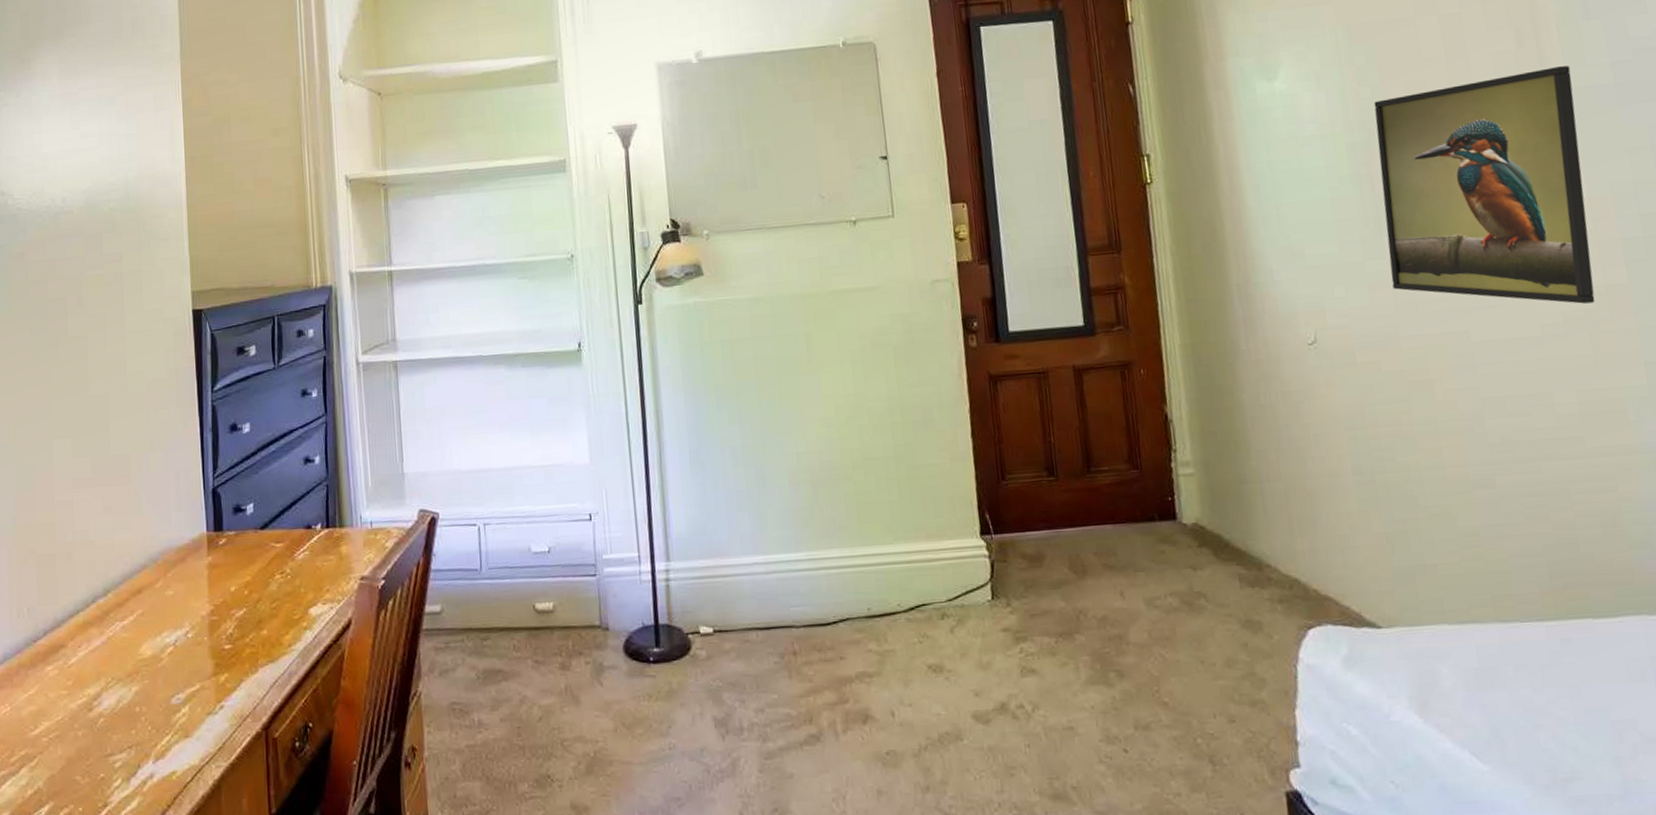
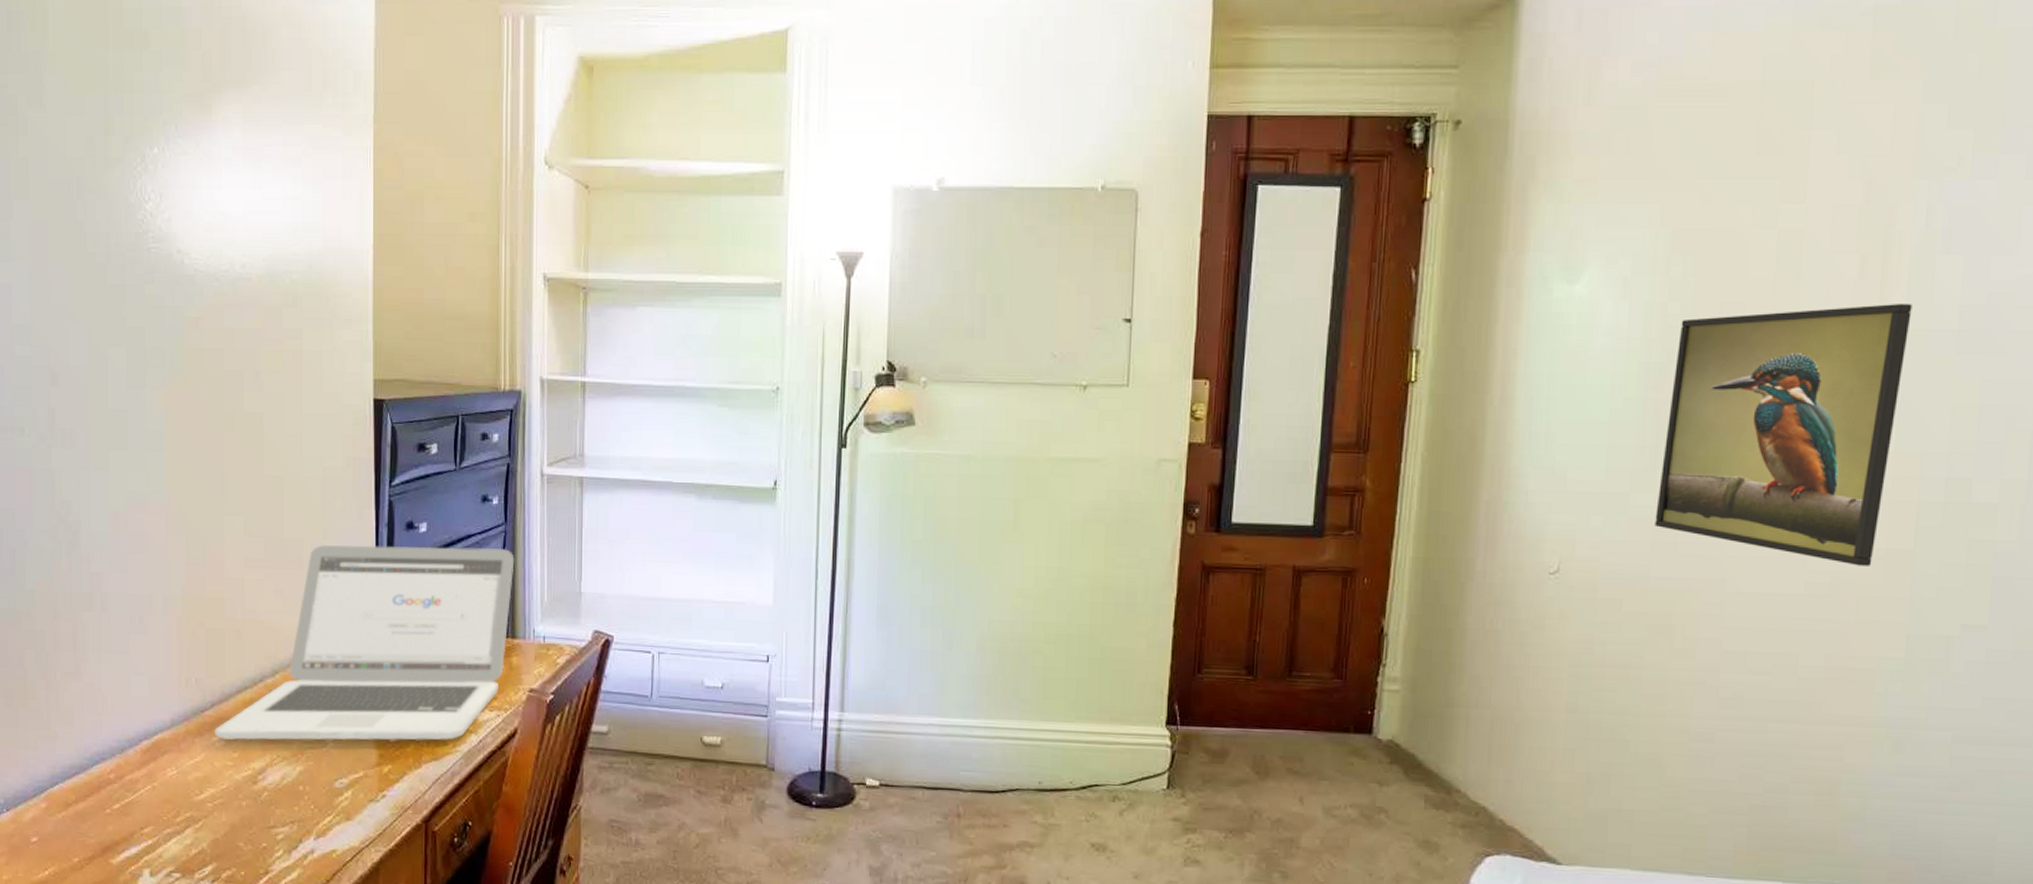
laptop: none [47,439,337,669] -> present [214,545,515,741]

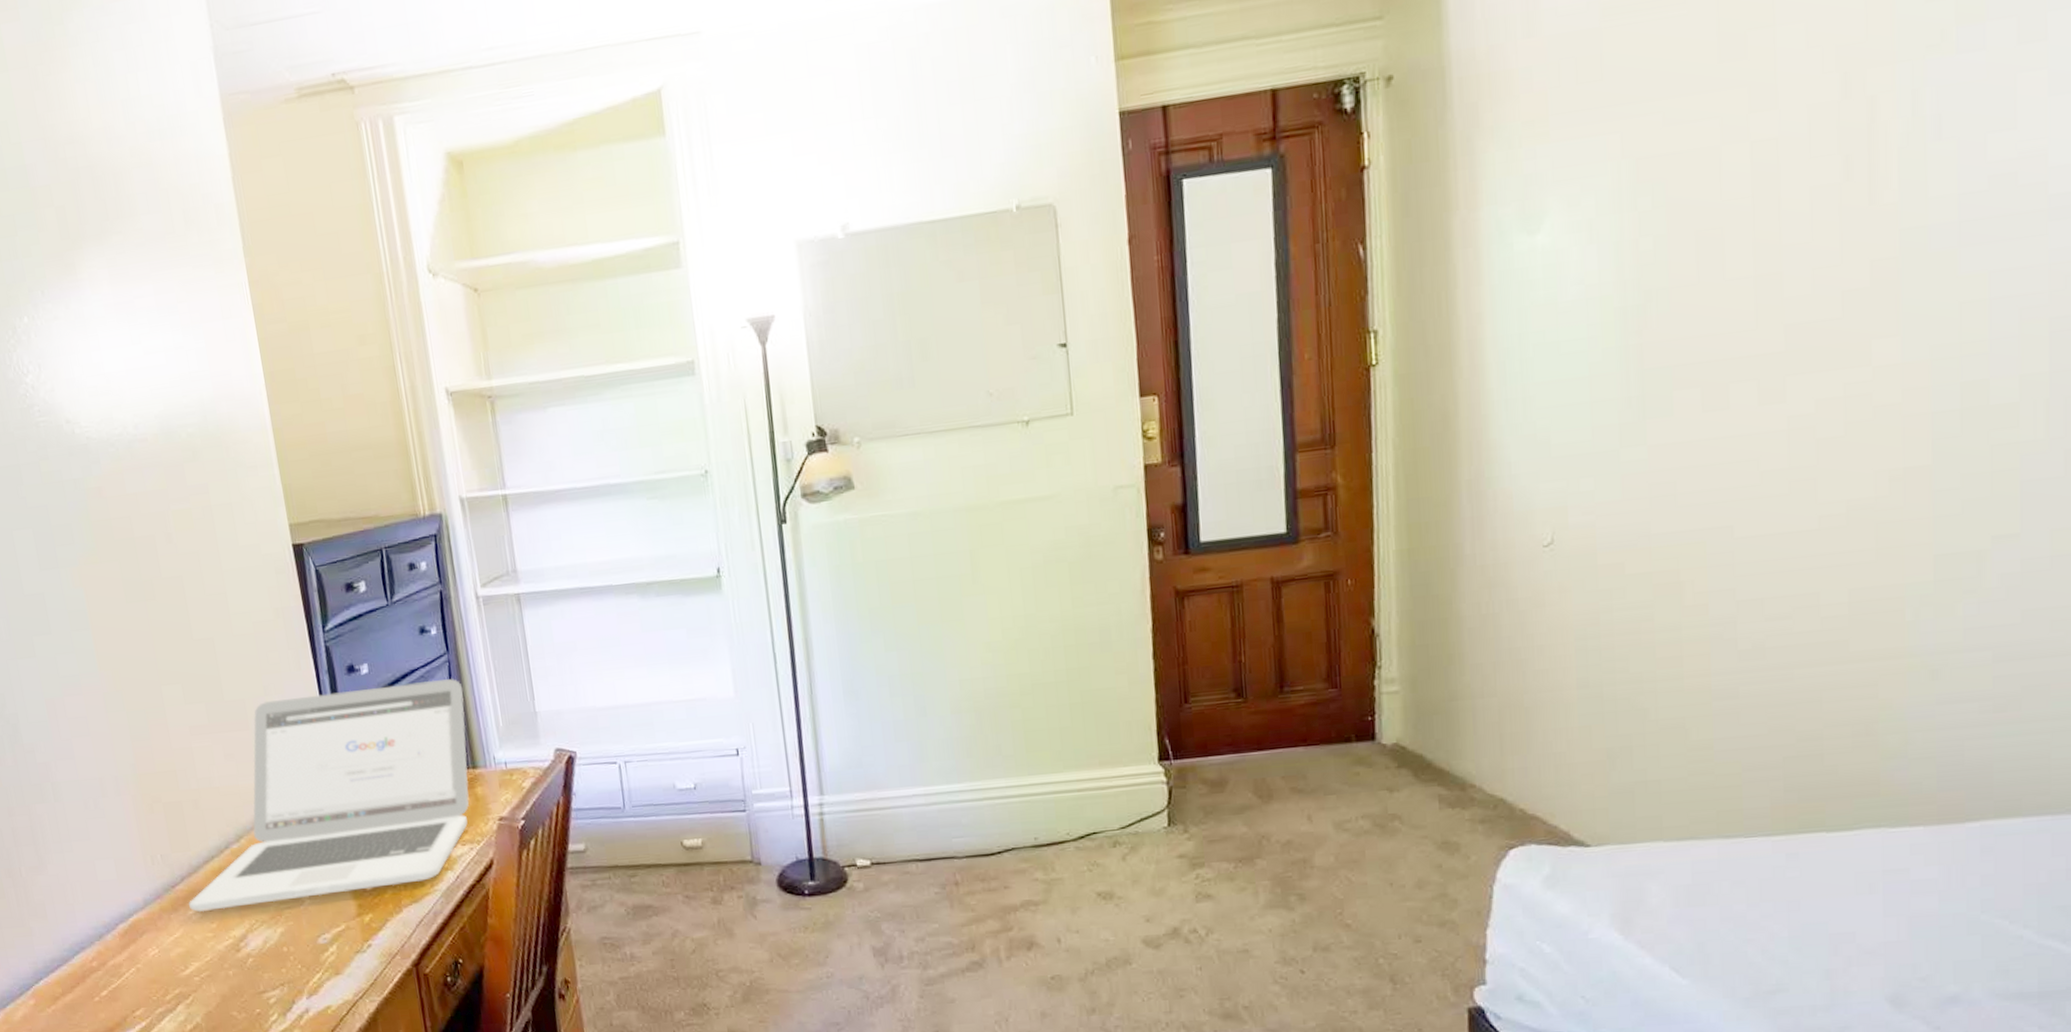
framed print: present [1655,304,1912,566] -> none [1649,201,1906,491]

